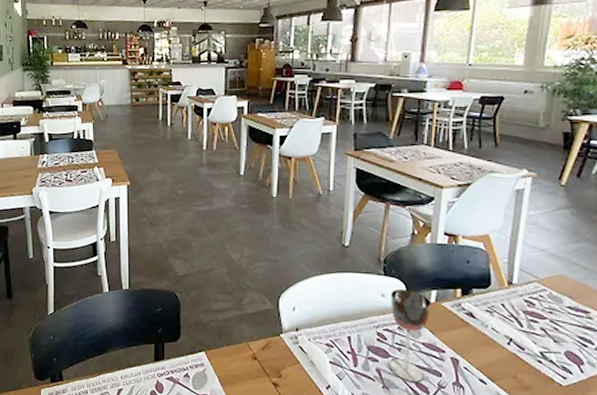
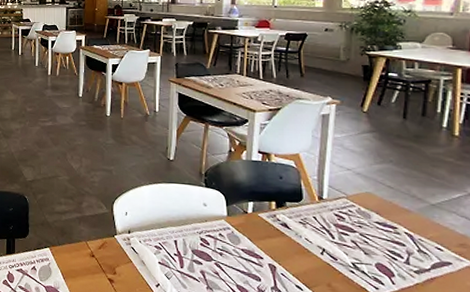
wineglass: present [388,289,431,383] -> none [211,200,249,286]

